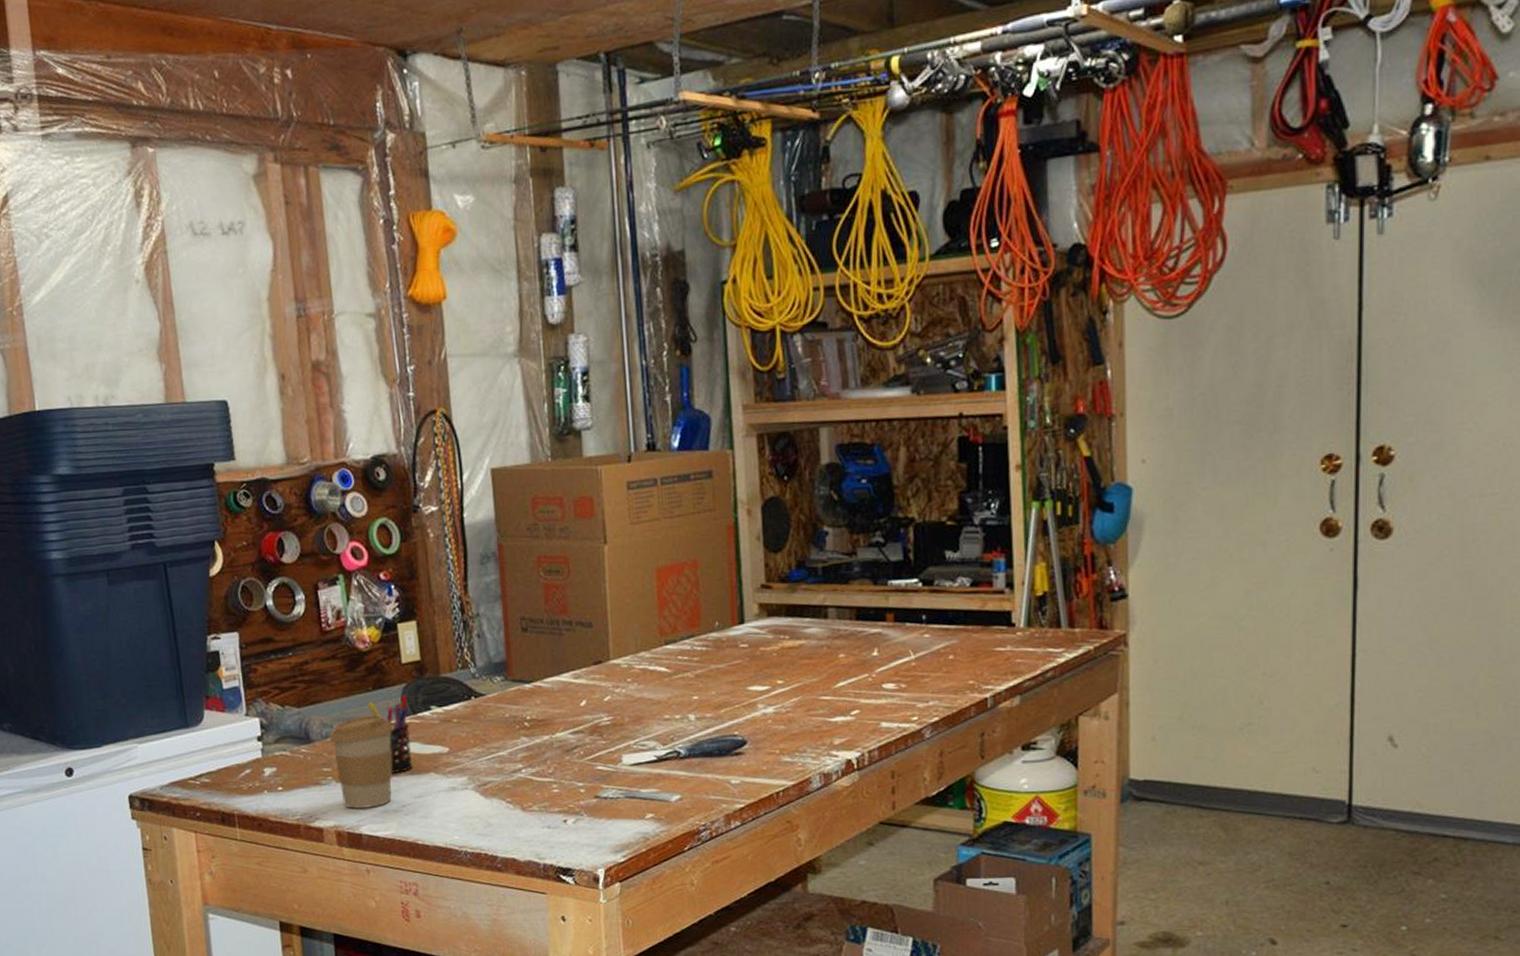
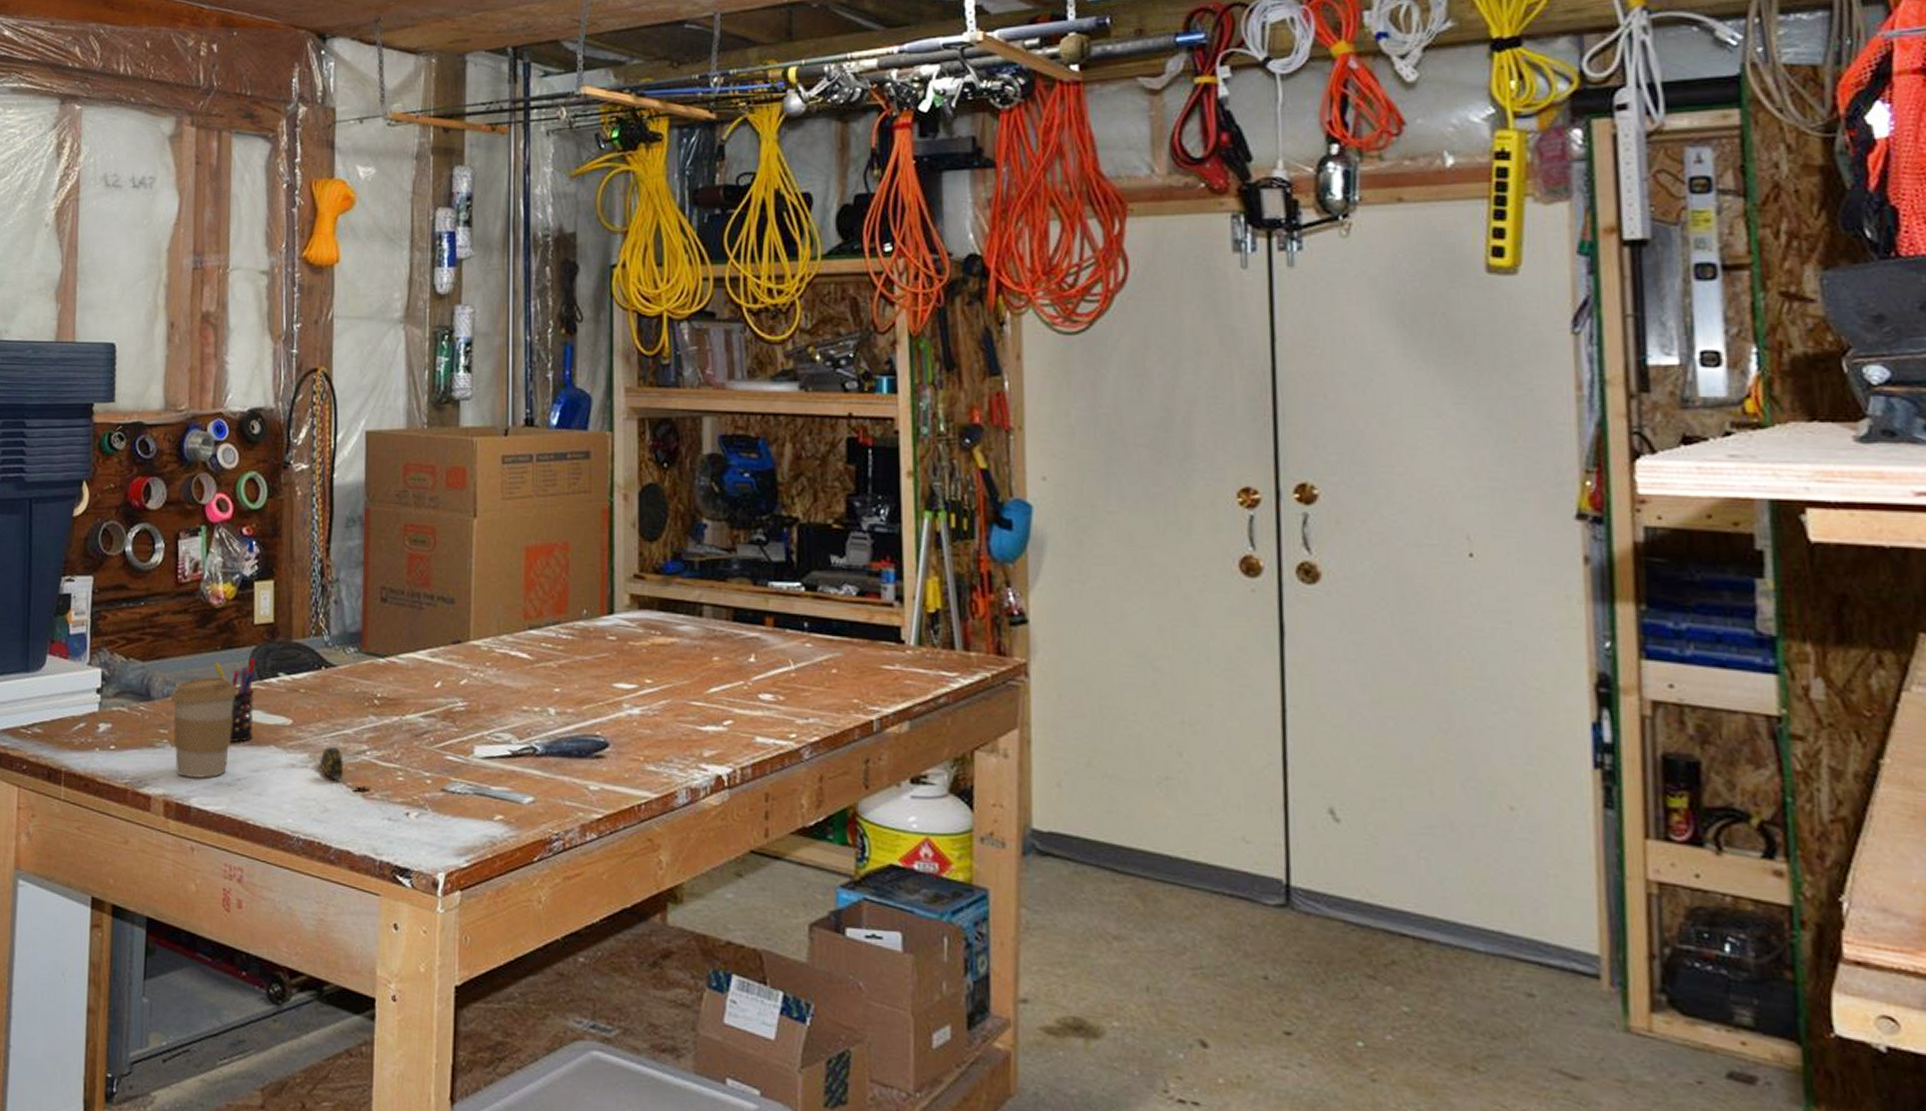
tape measure: none [478,769,529,805] -> present [320,747,371,791]

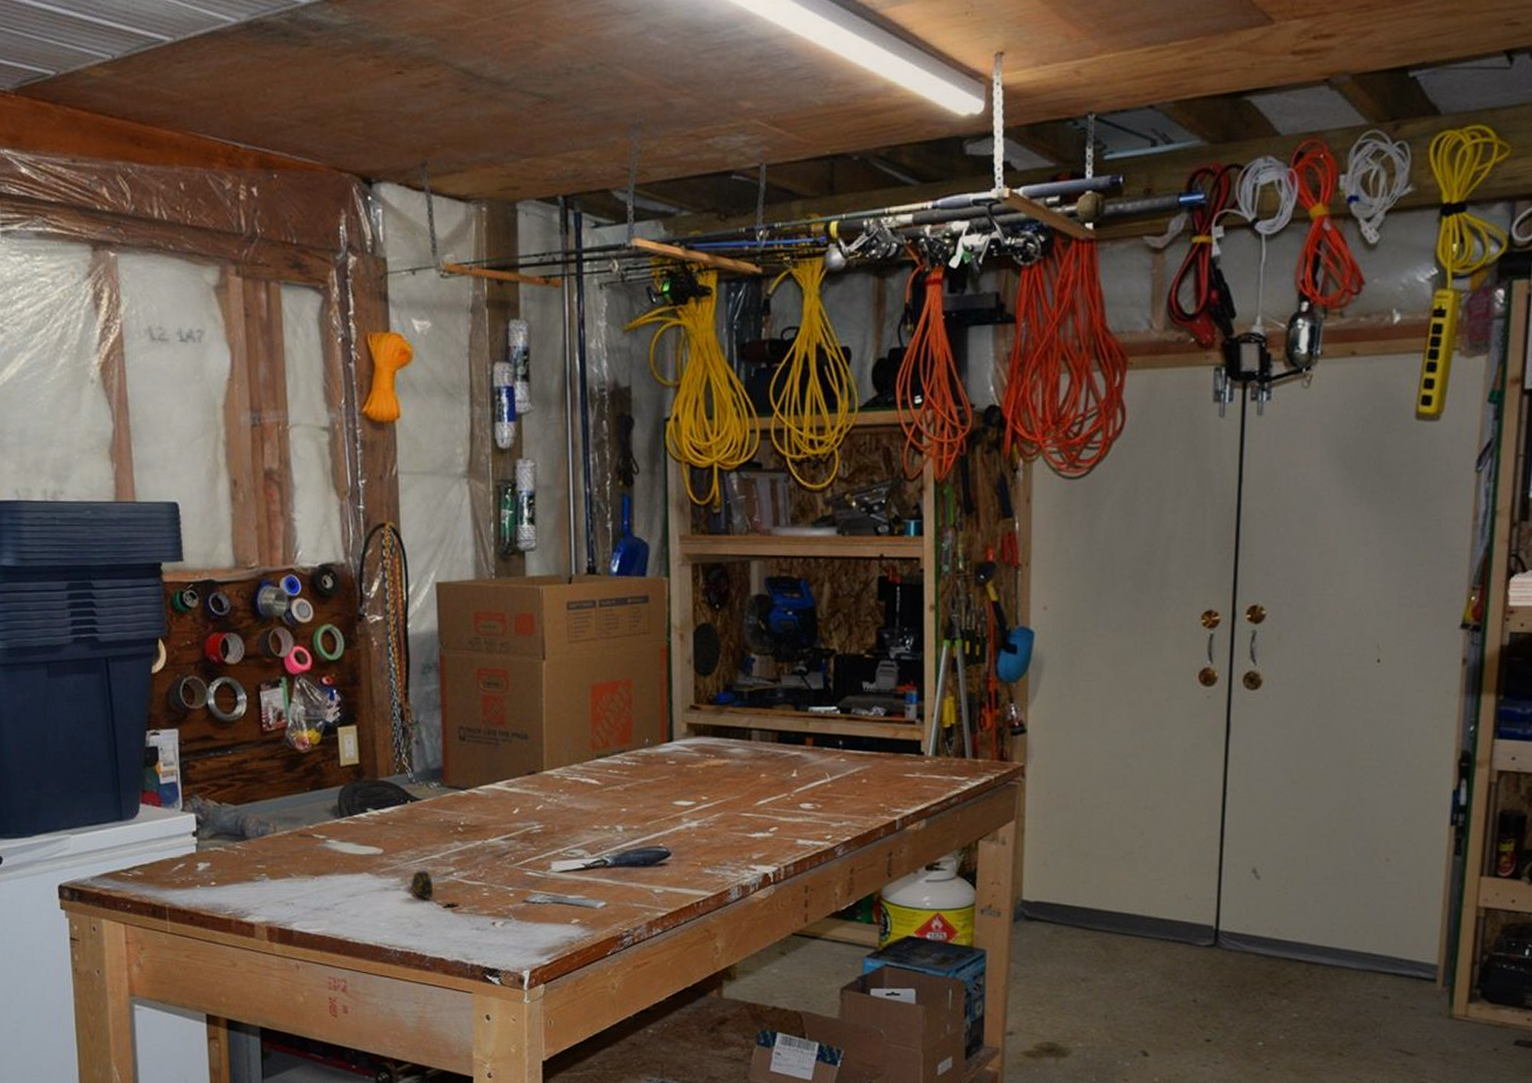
coffee cup: present [170,676,237,779] -> none [265,814,329,906]
pen holder: present [213,658,256,742] -> none [304,796,347,872]

